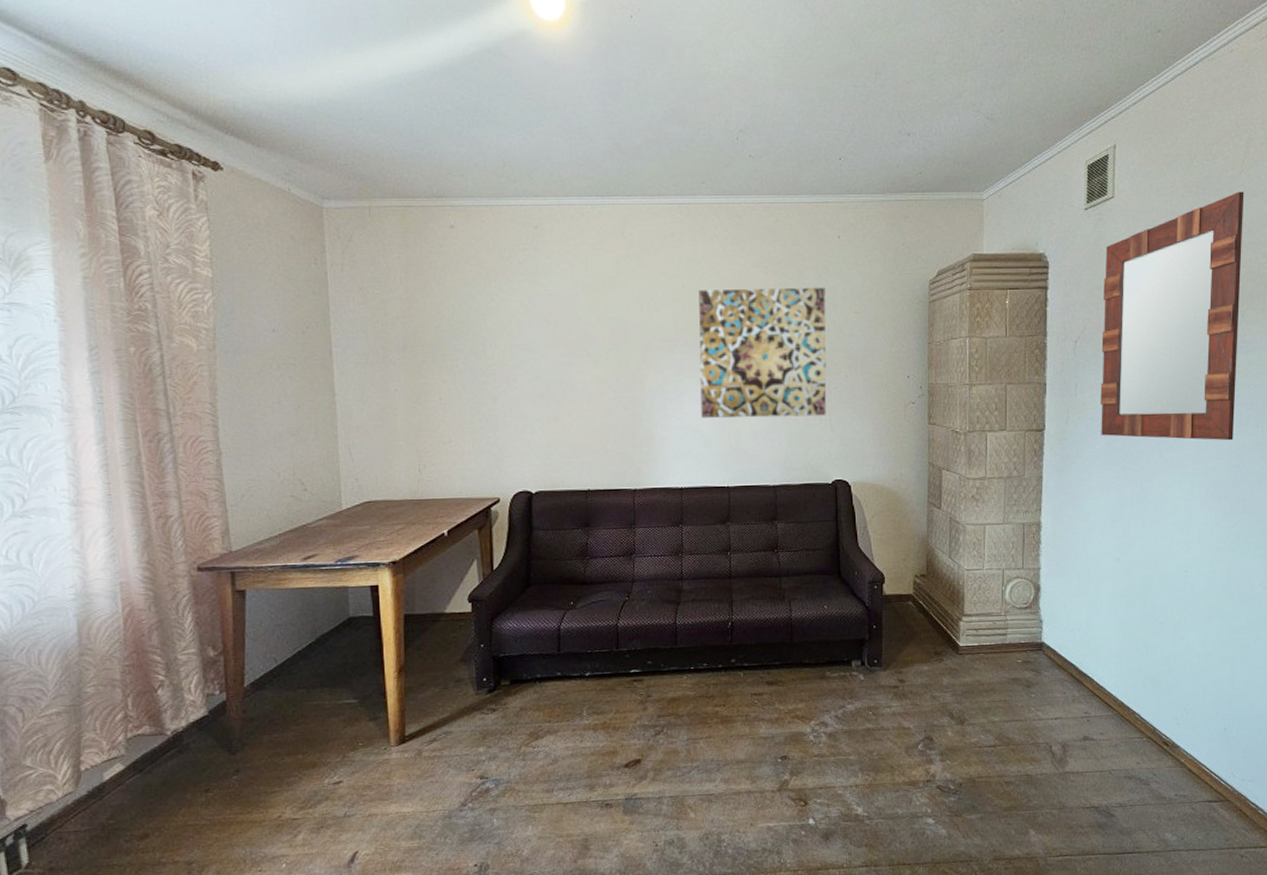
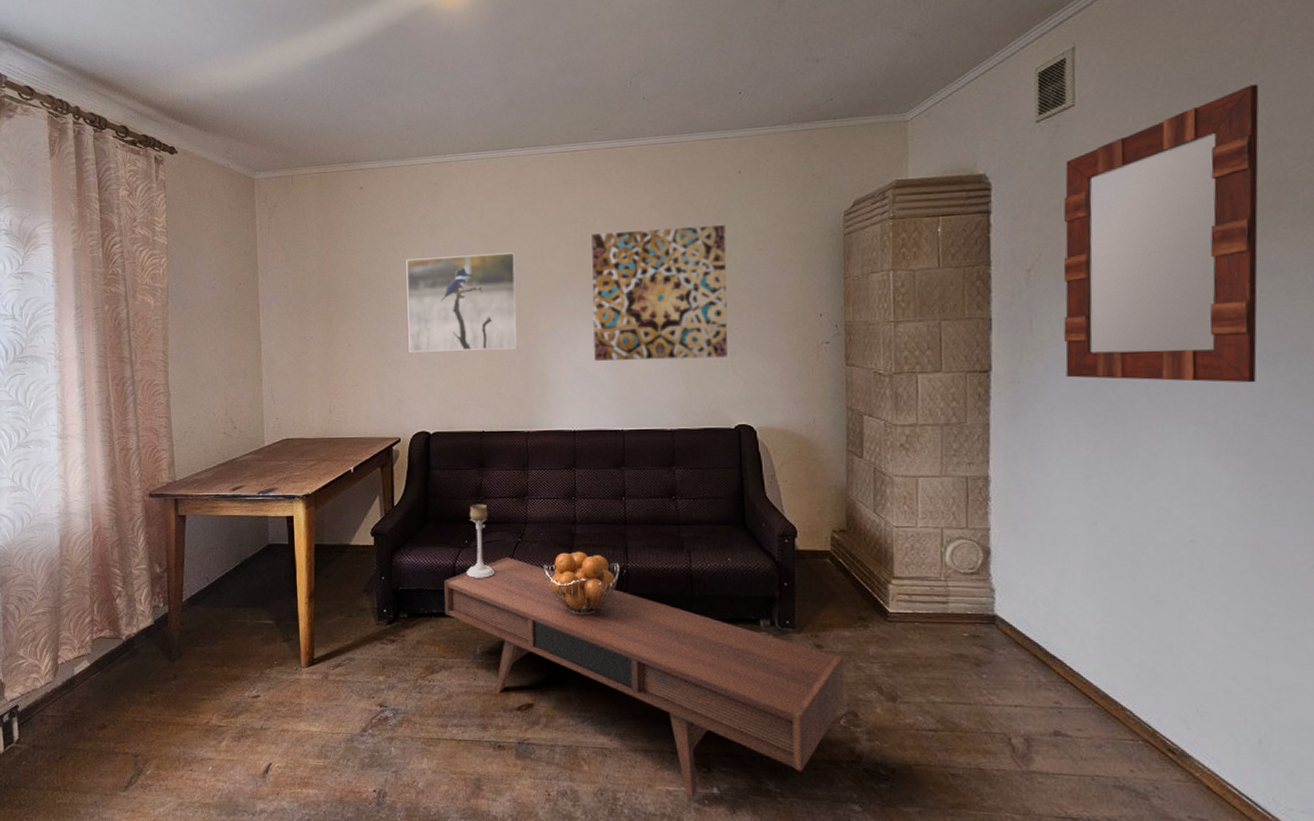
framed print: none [504,305,624,408] -> present [406,252,518,353]
coffee table: none [549,615,922,830] -> present [444,556,844,797]
candle holder: none [571,564,601,640] -> present [466,504,494,578]
fruit basket: none [650,606,725,669] -> present [542,551,620,615]

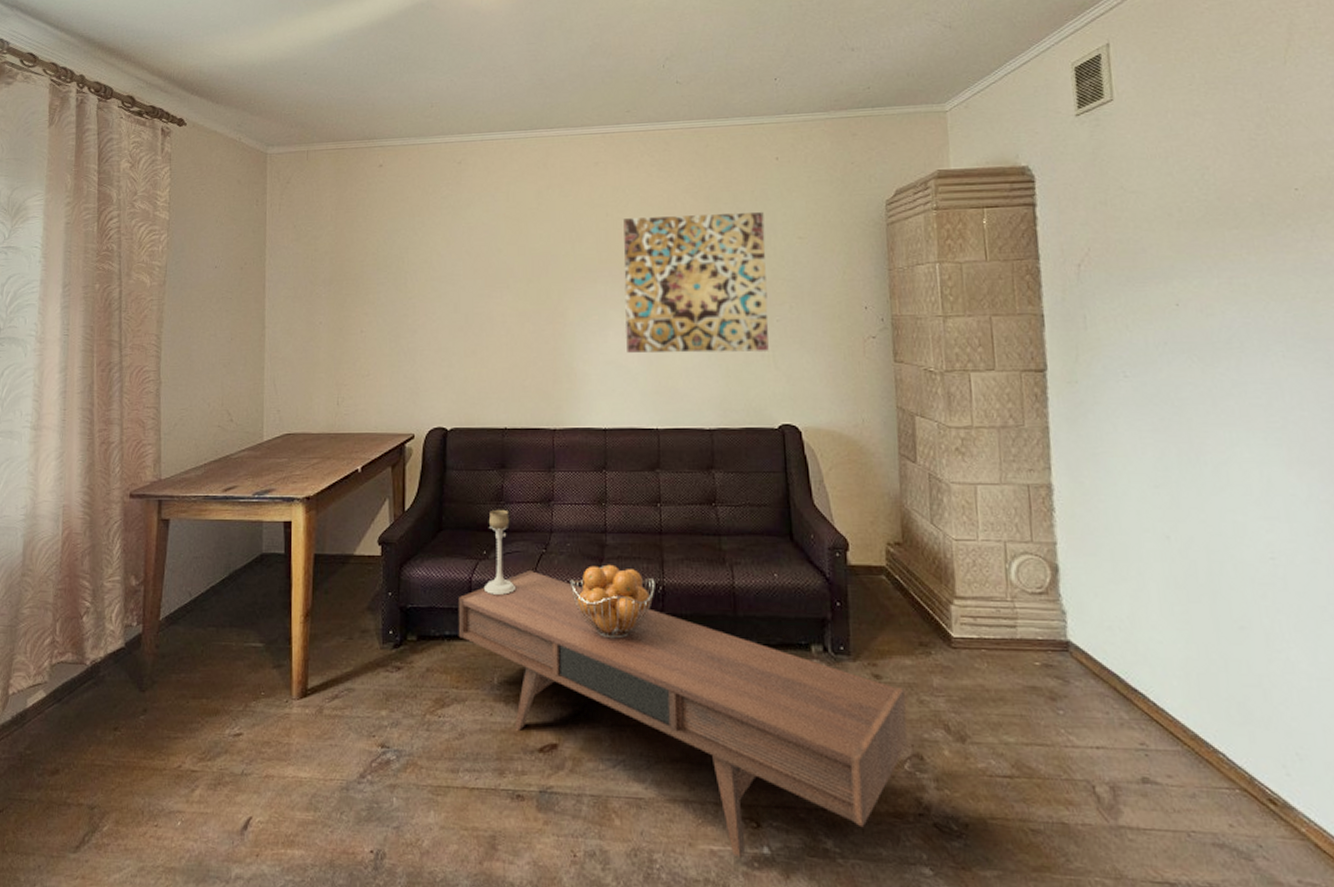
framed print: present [406,252,518,353] -> none [426,236,544,341]
home mirror: present [1063,84,1259,383] -> none [1108,84,1322,387]

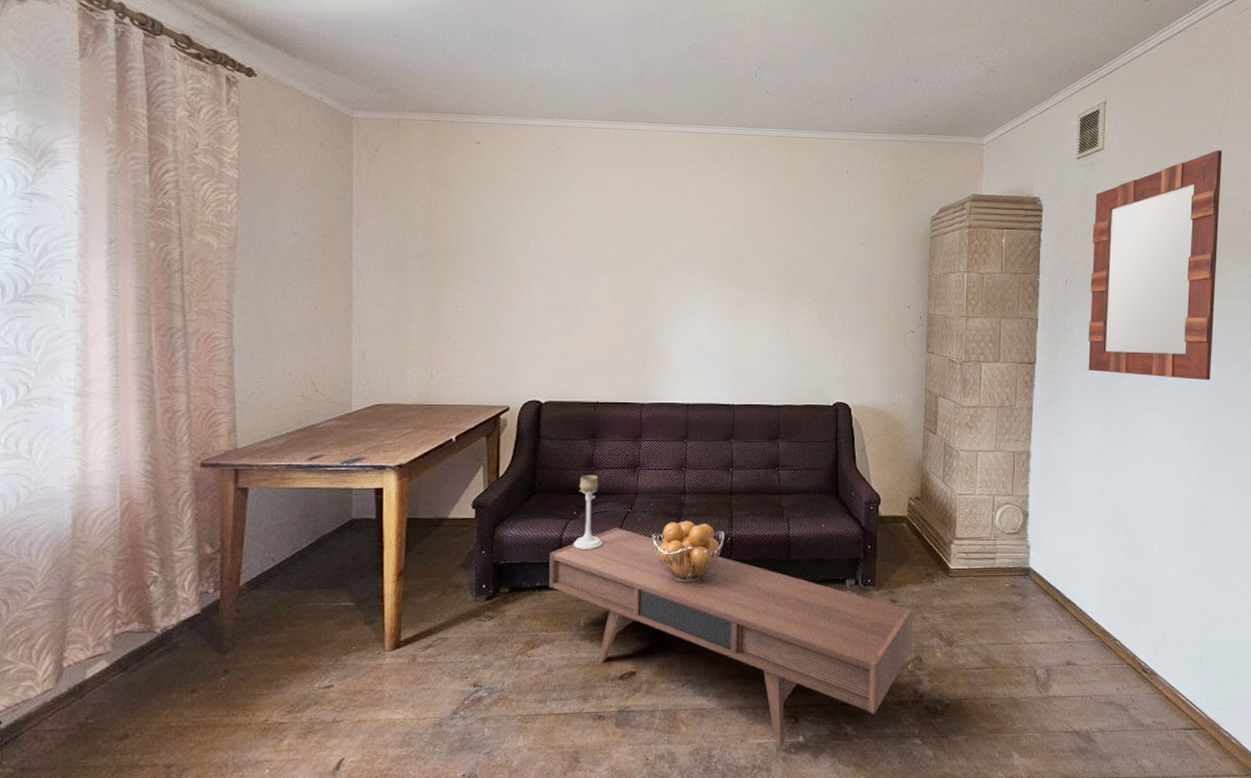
wall art: present [623,212,769,353] -> none [710,215,833,340]
home mirror: none [1108,84,1322,387] -> present [1088,150,1223,381]

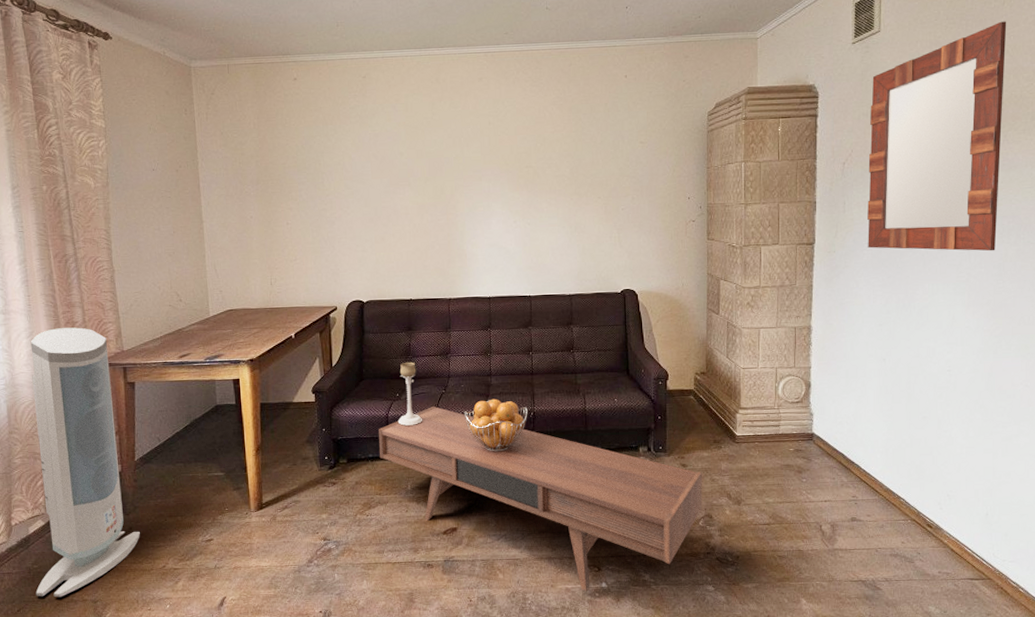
air purifier: none [87,417,238,762] -> present [30,327,140,598]

